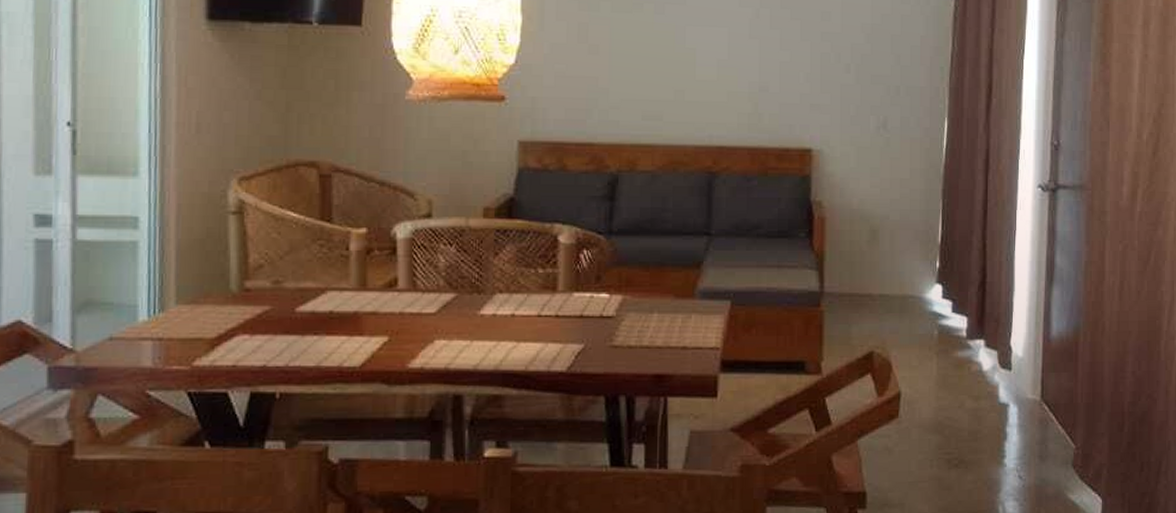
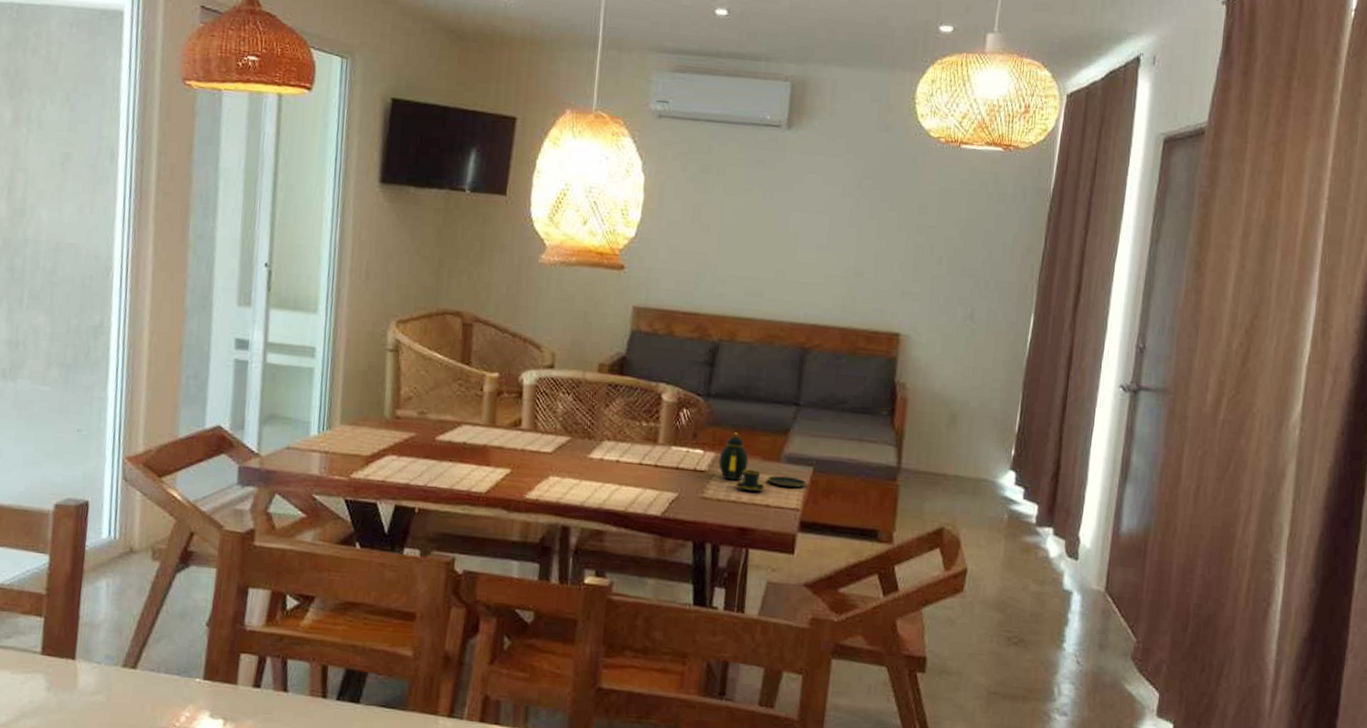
teapot: none [627,271,725,334] -> present [718,432,807,492]

